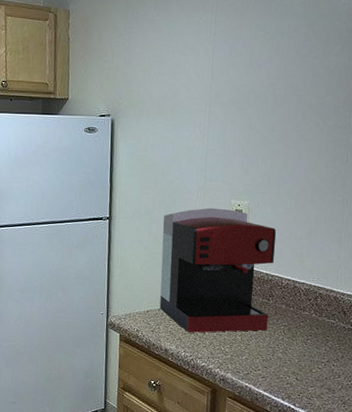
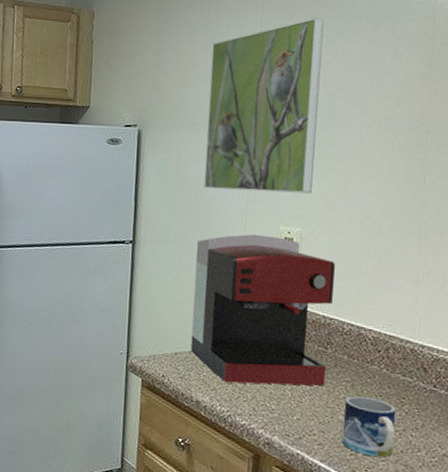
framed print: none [168,17,268,172] -> present [204,18,324,194]
mug: none [280,337,322,384] -> present [341,396,396,457]

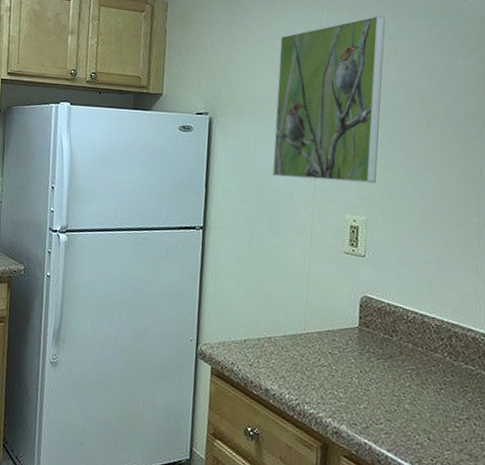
coffee maker: present [190,234,335,386] -> none [259,222,399,374]
mug: present [341,396,396,457] -> none [408,384,460,447]

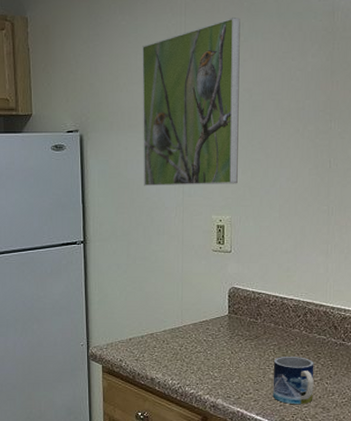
mug: none [408,384,460,447] -> present [272,357,314,404]

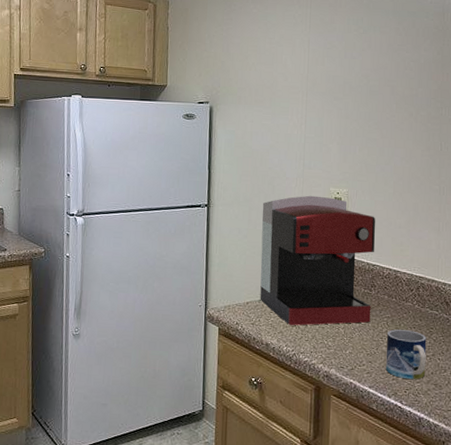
coffee maker: none [141,225,260,358] -> present [260,195,375,326]
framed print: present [142,18,240,187] -> none [267,12,360,160]

